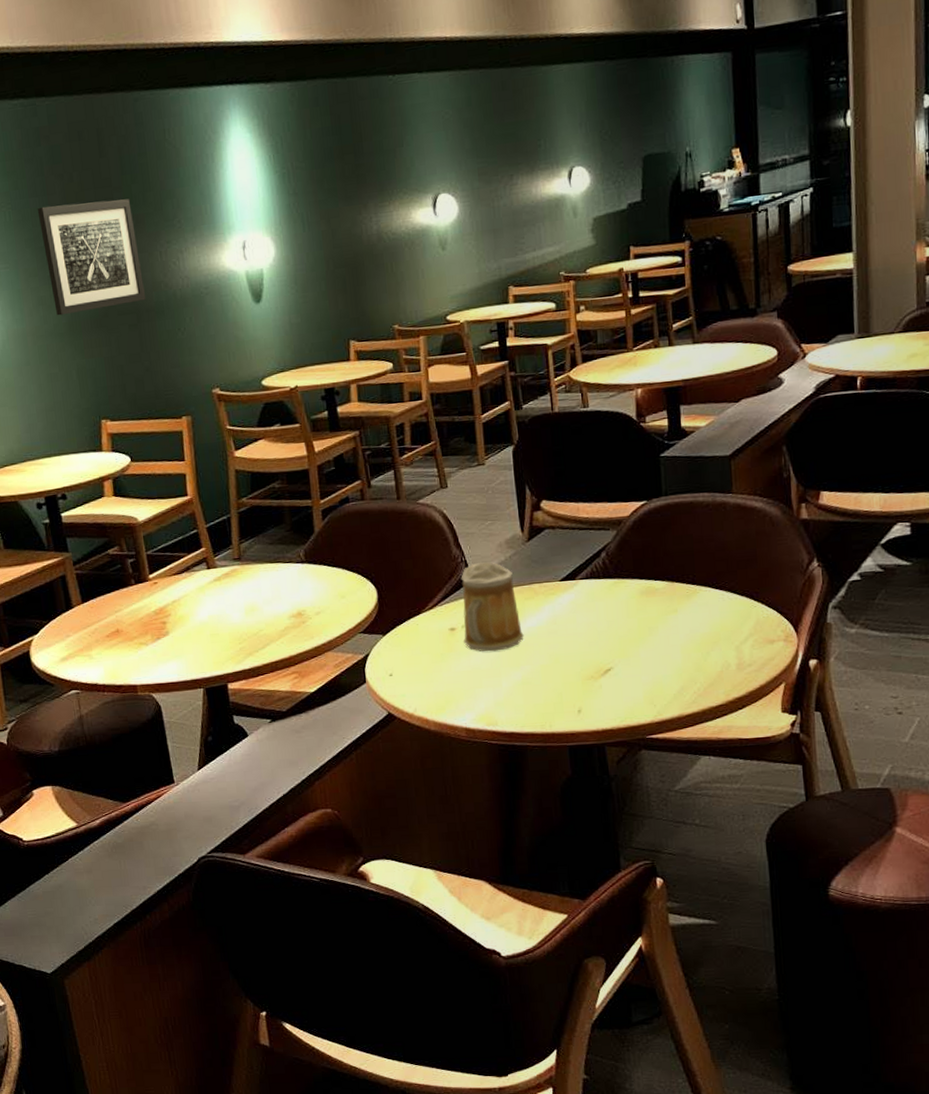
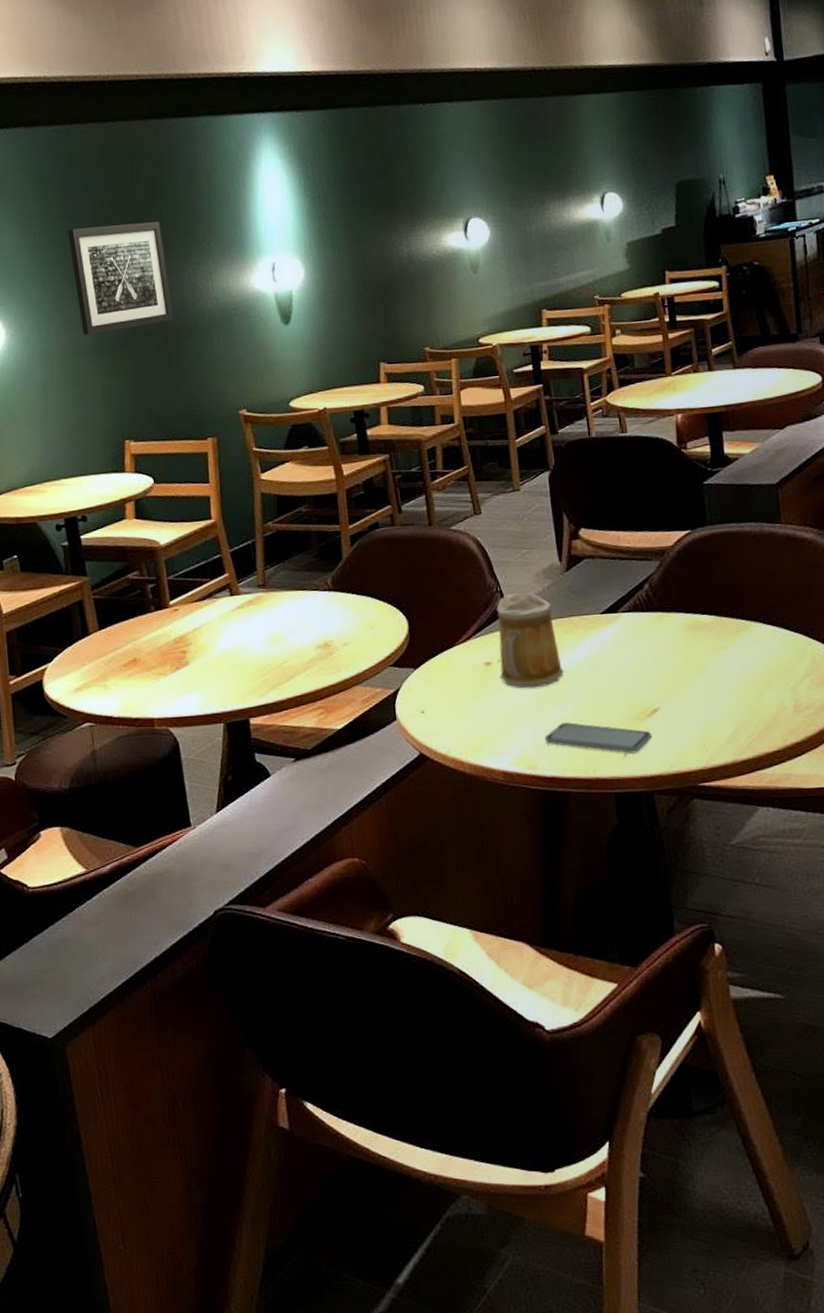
smartphone: none [504,682,605,710] -> present [544,722,653,754]

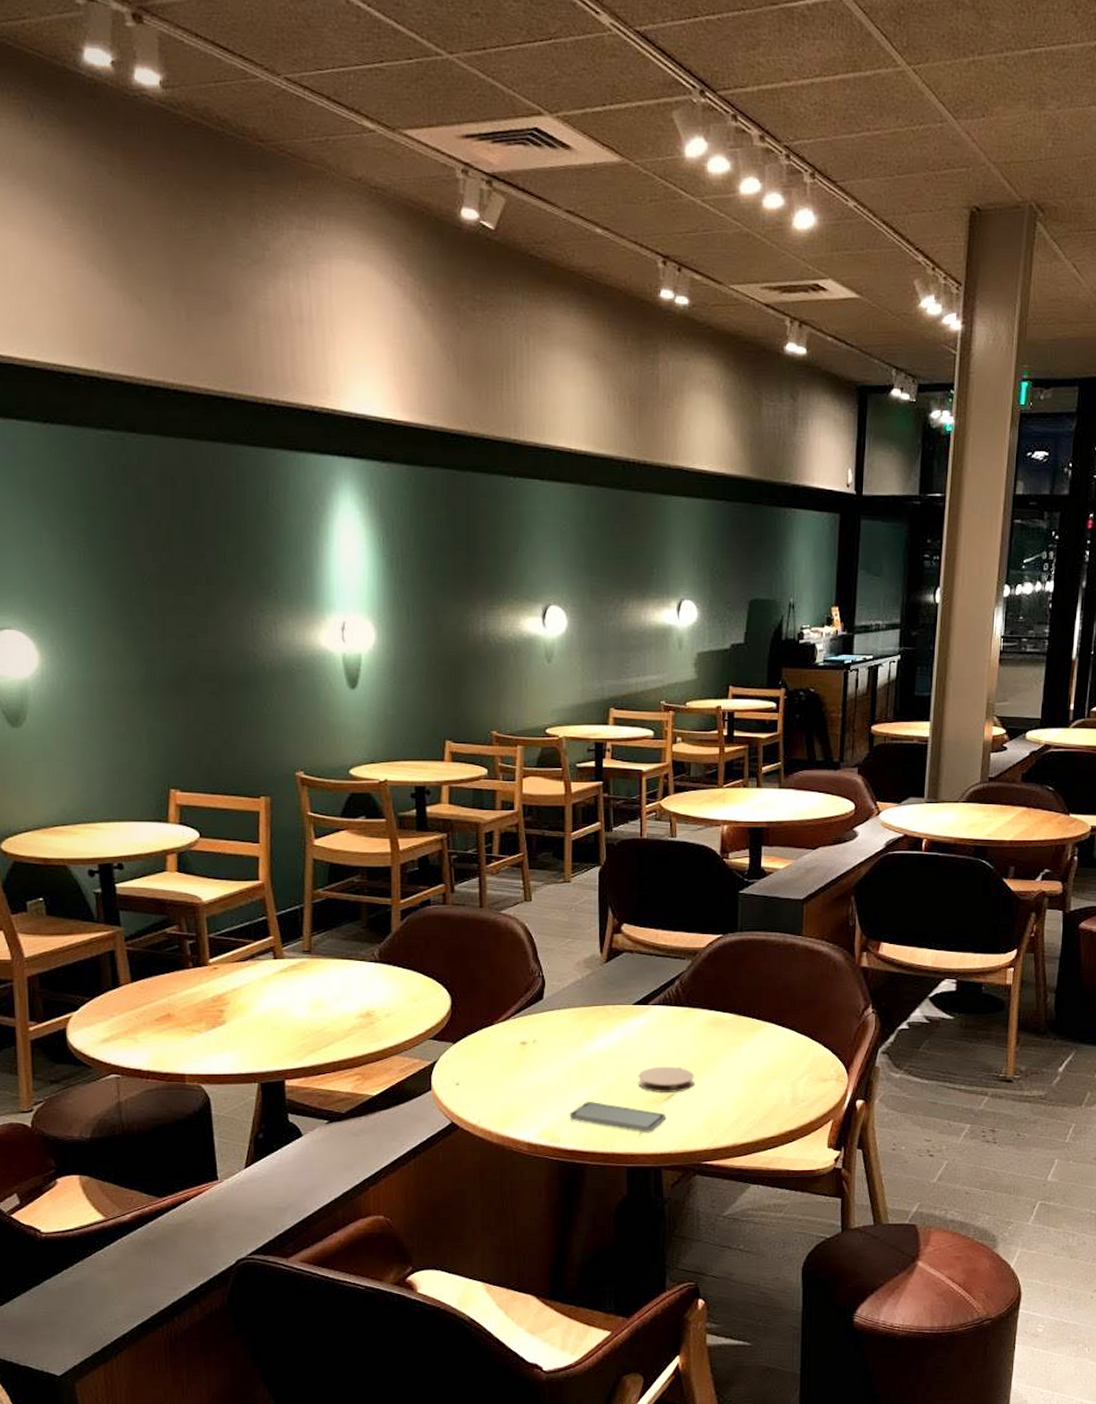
wall art: present [67,221,174,336] -> none [117,551,232,672]
mug: present [496,592,564,689] -> none [533,979,594,1069]
coaster: none [615,678,679,709] -> present [638,1066,695,1093]

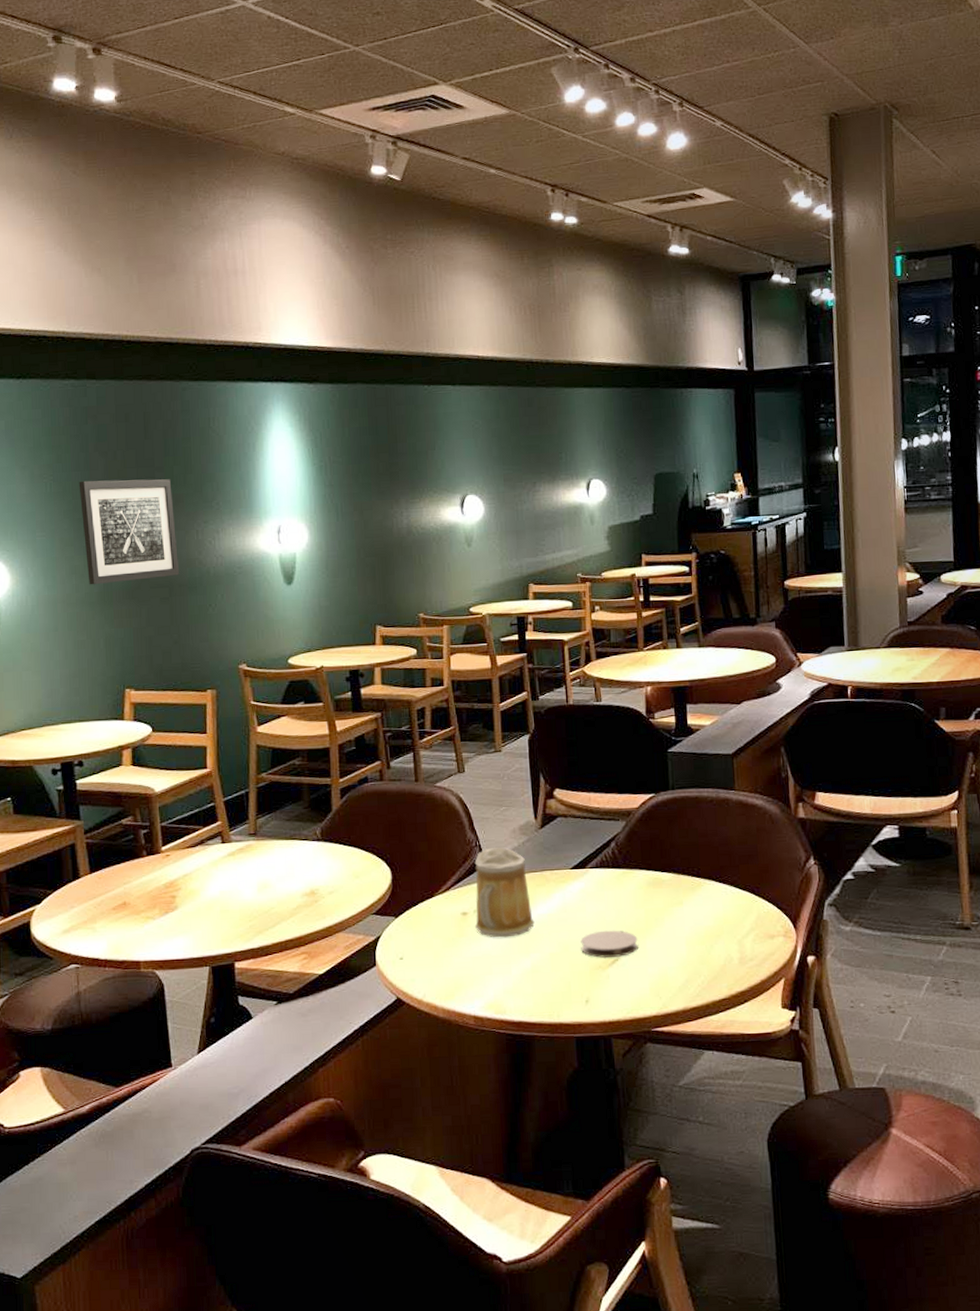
wall art: none [117,551,232,672] -> present [78,479,180,585]
mug: none [533,979,594,1069] -> present [474,847,535,938]
smartphone: present [569,1102,666,1132] -> none [514,970,612,1000]

